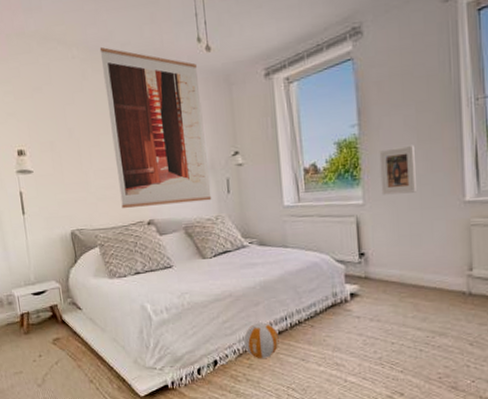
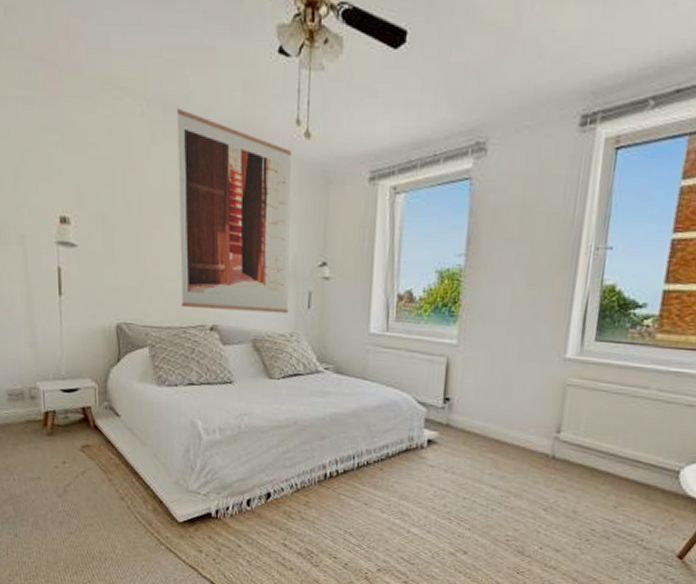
volleyball: present [244,322,279,358] -> none [304,457,343,497]
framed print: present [379,144,416,195] -> none [478,287,522,341]

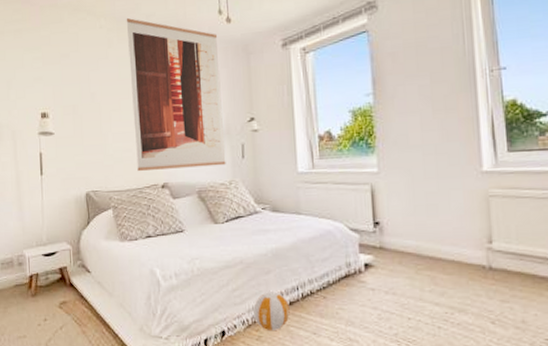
volleyball: none [304,457,343,497] -> present [253,292,290,330]

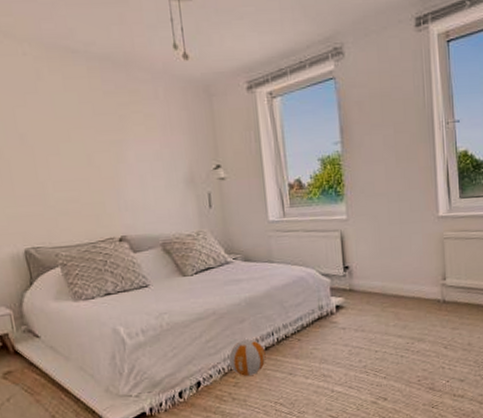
wall art: present [126,17,226,172] -> none [57,44,192,225]

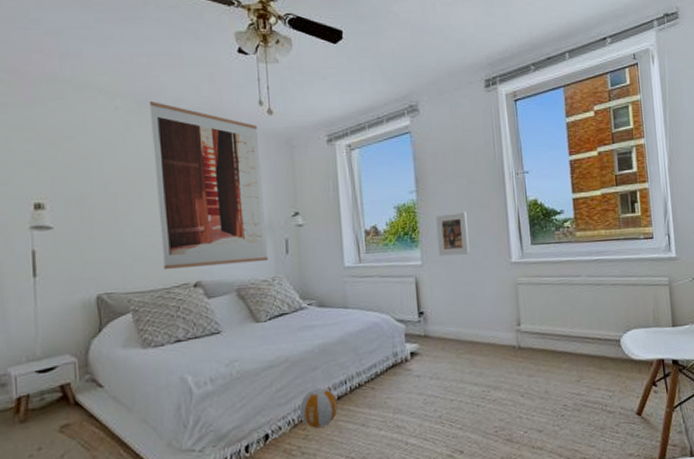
wall art: none [57,44,192,225] -> present [149,100,269,270]
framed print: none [361,163,396,211] -> present [435,211,469,257]

